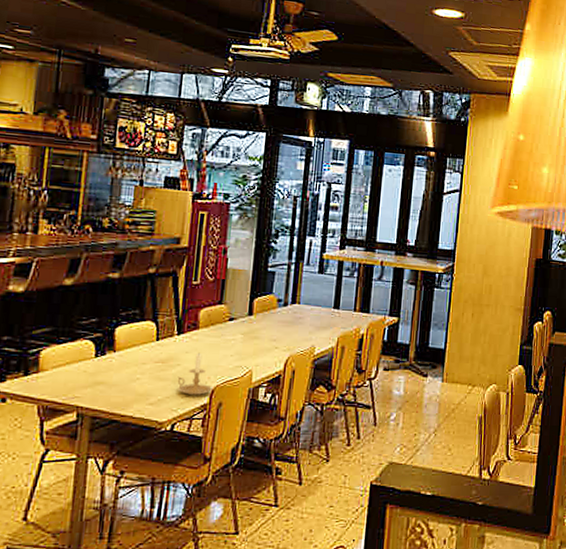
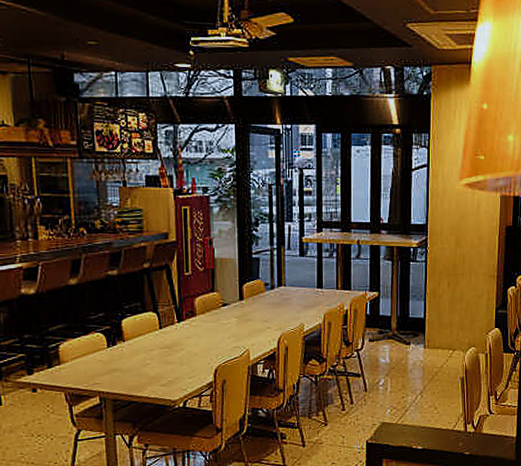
candle holder: present [177,352,213,396] -> none [183,337,216,376]

